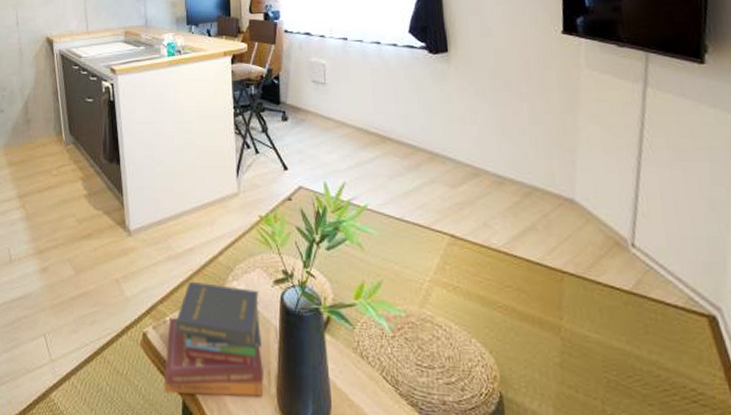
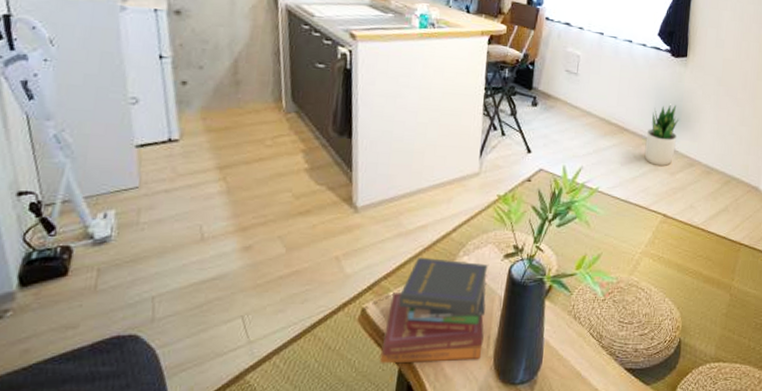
planter: none [413,107,453,179] -> present [644,105,679,167]

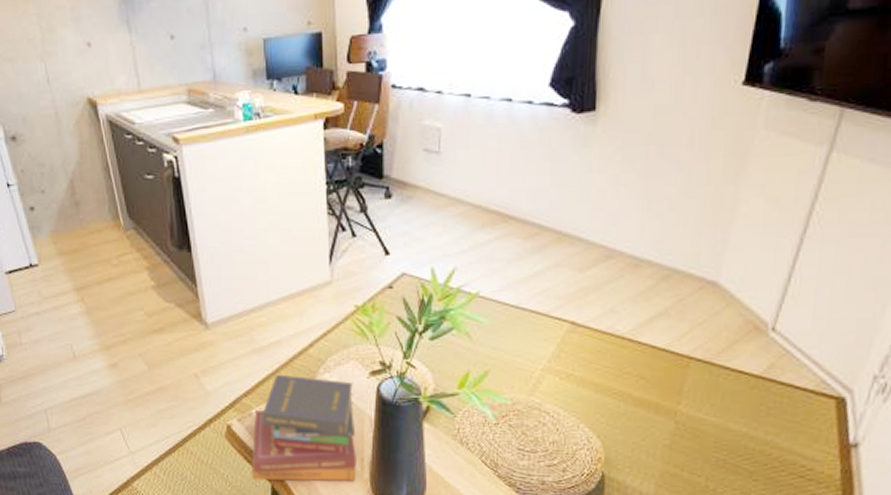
planter: present [644,105,679,167] -> none [539,179,588,262]

